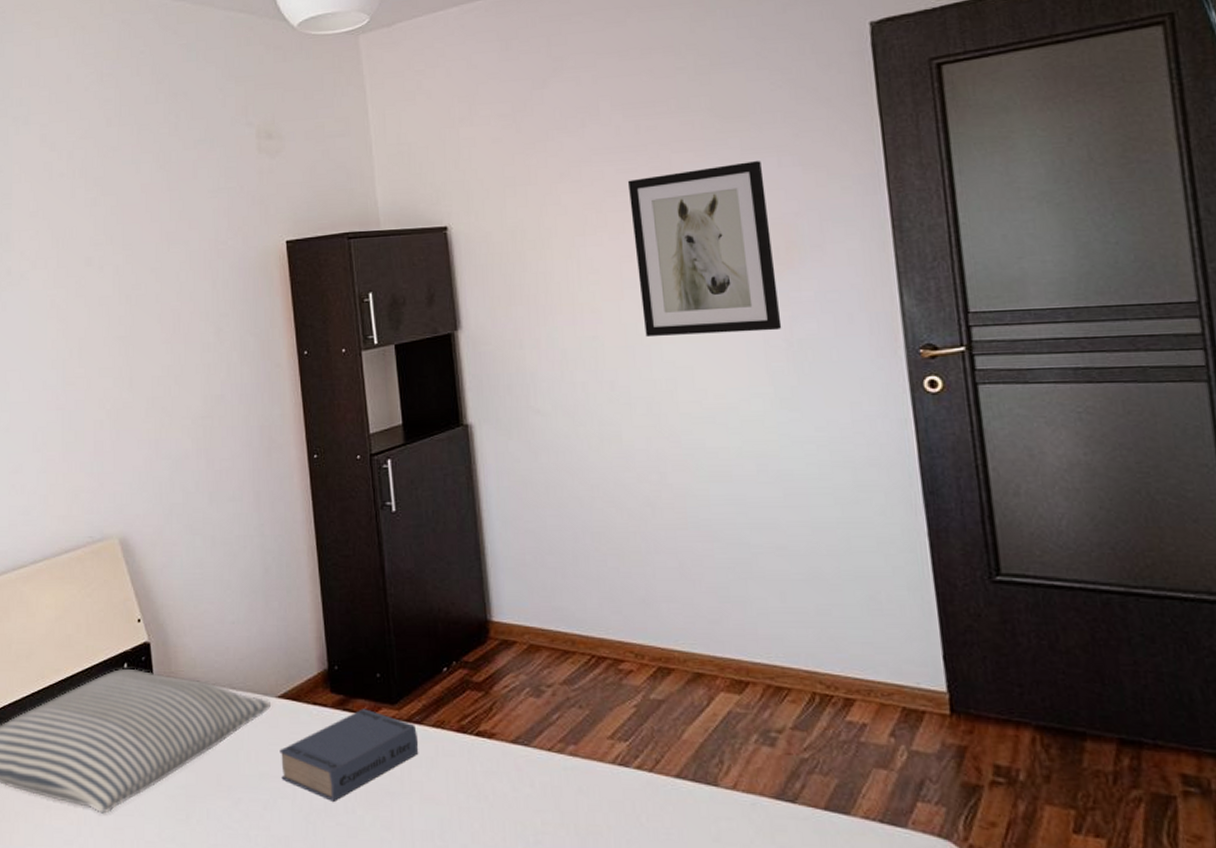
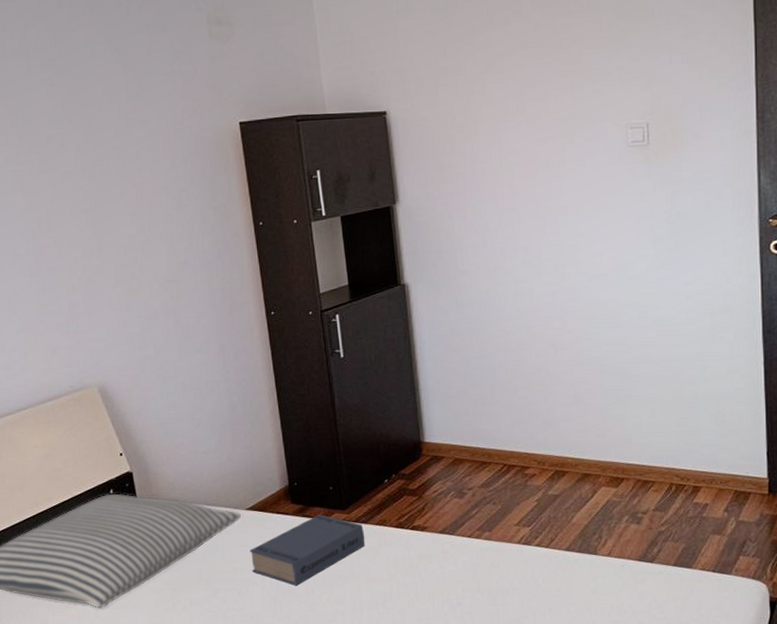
wall art: present [627,161,782,338] -> none [543,58,665,210]

